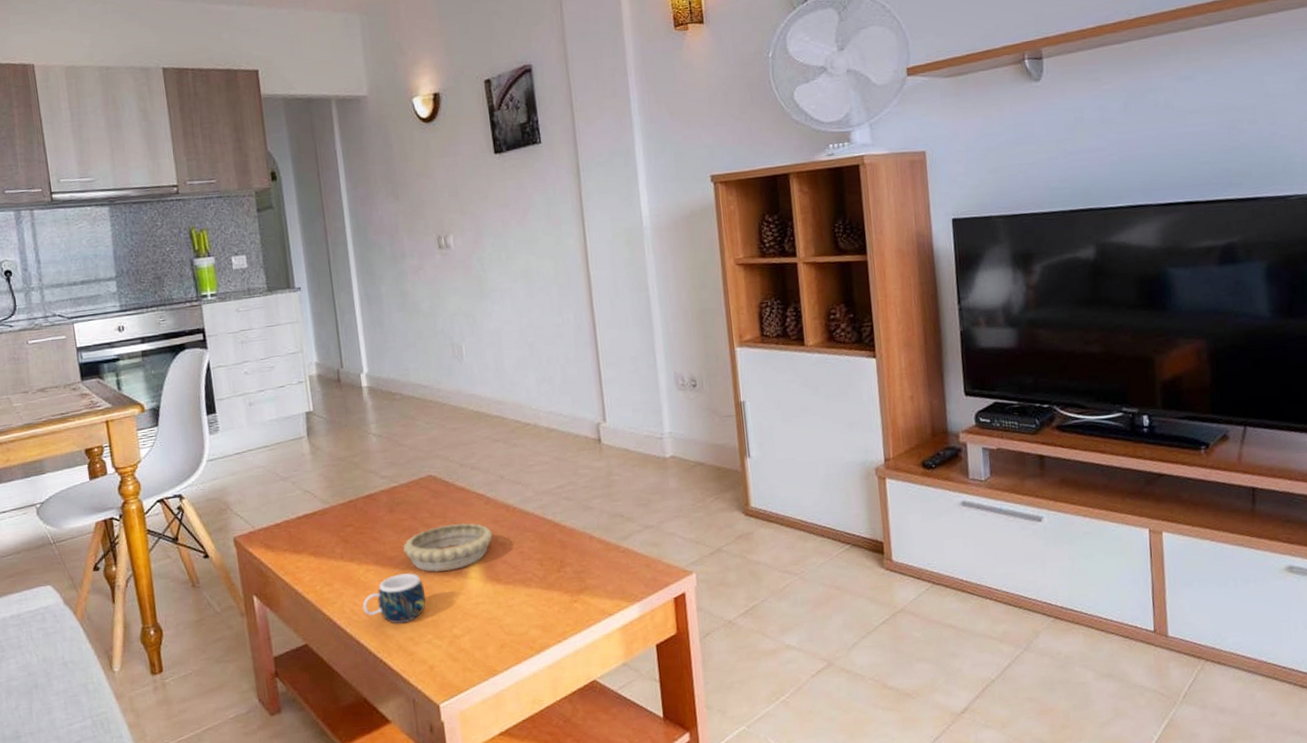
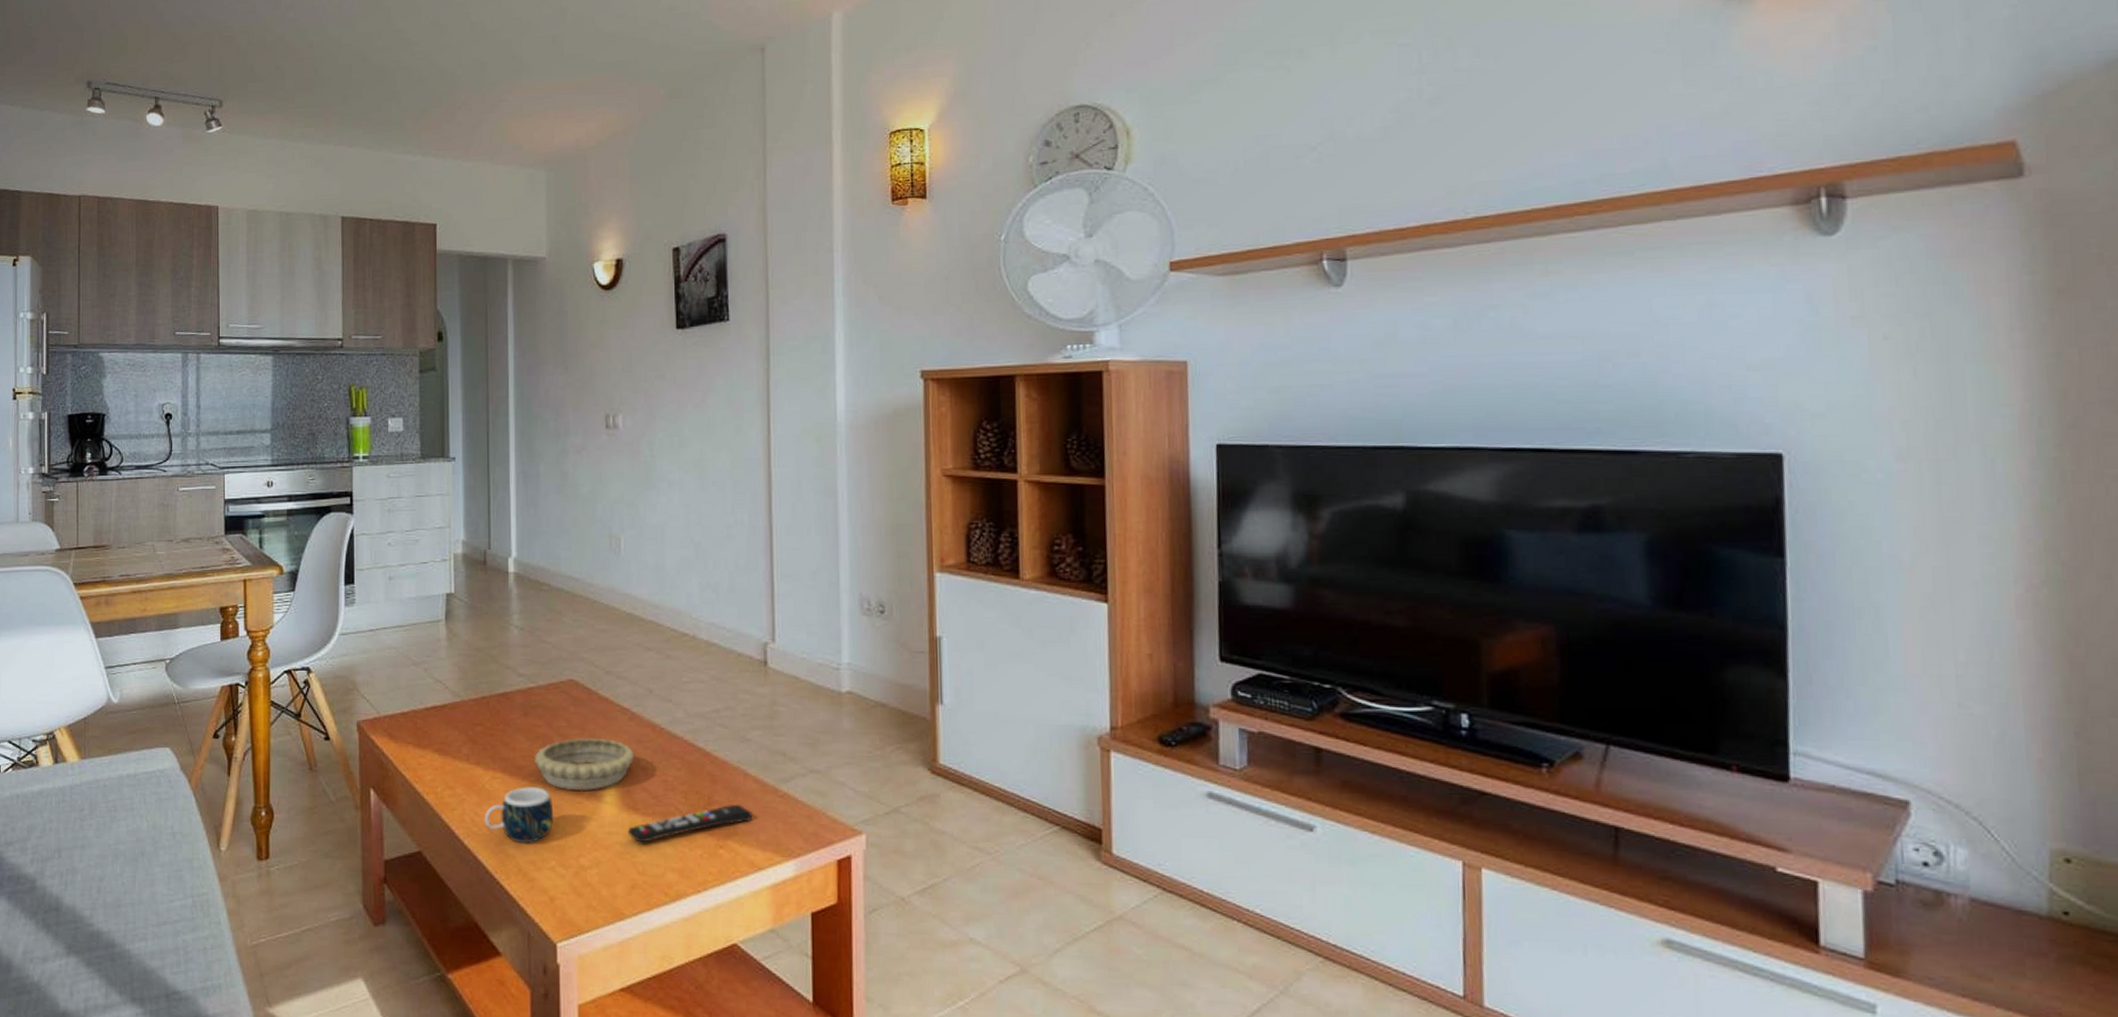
remote control: none [493,563,600,608] -> present [627,804,753,843]

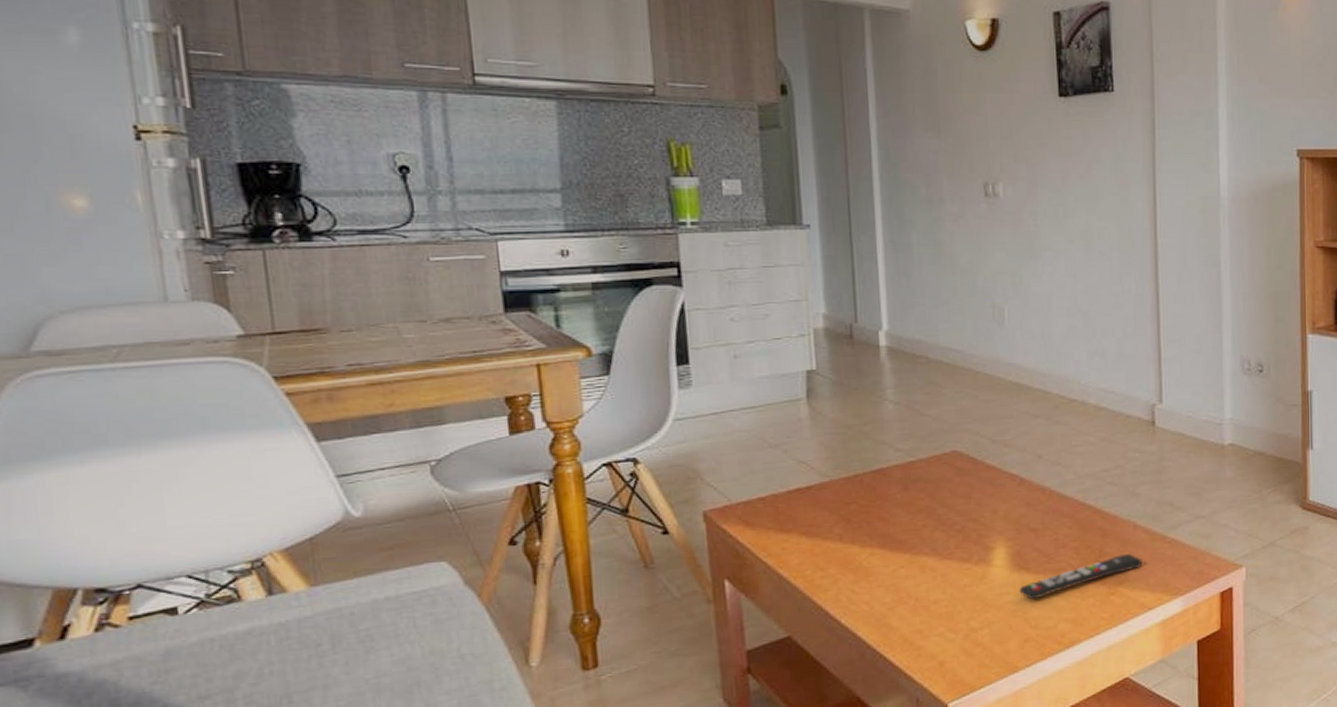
mug: present [484,787,553,844] -> none [863,558,940,615]
decorative bowl: present [535,737,634,791] -> none [917,505,1024,558]

